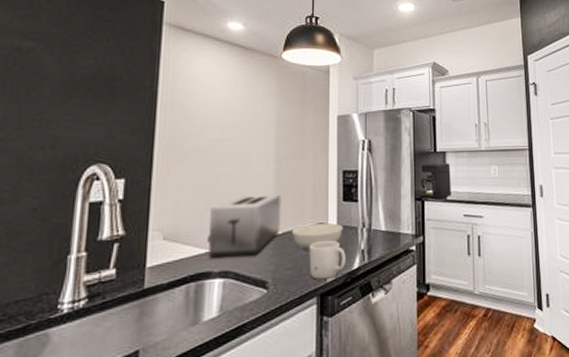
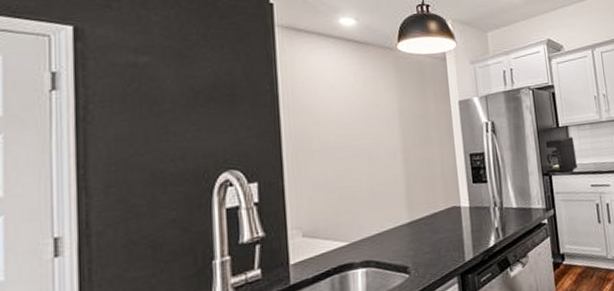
toaster: present [207,194,281,258] -> none [345,182,415,250]
bowl: present [291,223,343,252] -> none [426,205,476,235]
mug: present [309,241,346,279] -> none [444,221,482,260]

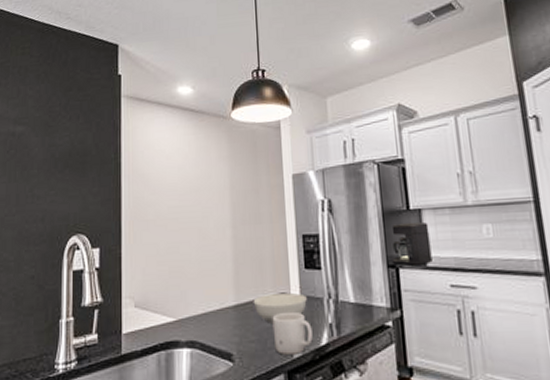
bowl: none [426,205,476,235] -> present [253,293,307,324]
mug: none [444,221,482,260] -> present [272,313,313,355]

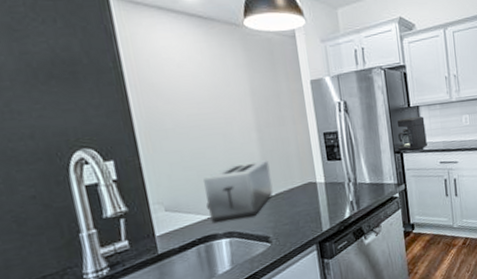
toaster: none [173,261,242,327] -> present [203,160,273,223]
bowl: present [253,293,307,324] -> none [283,181,331,208]
mug: present [272,313,313,355] -> none [302,196,338,230]

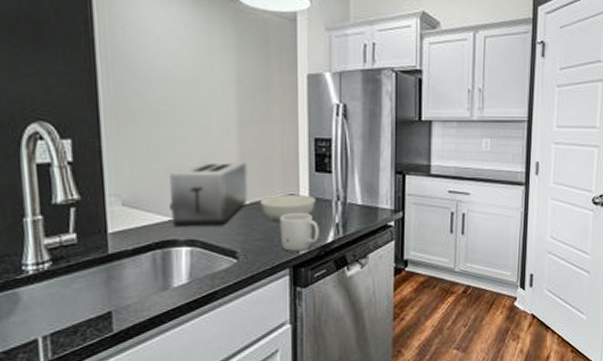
bowl: none [283,181,331,208] -> present [259,195,316,223]
mug: none [302,196,338,230] -> present [279,213,319,251]
coffee maker: present [396,116,427,151] -> none [399,132,437,172]

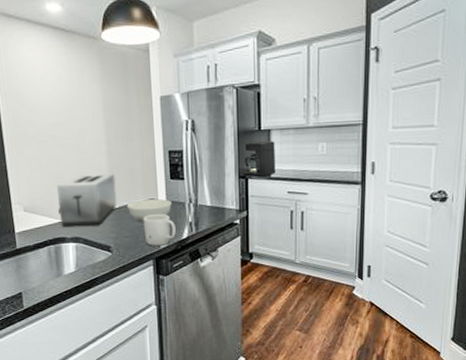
coffee maker: none [399,132,437,172] -> present [242,140,276,176]

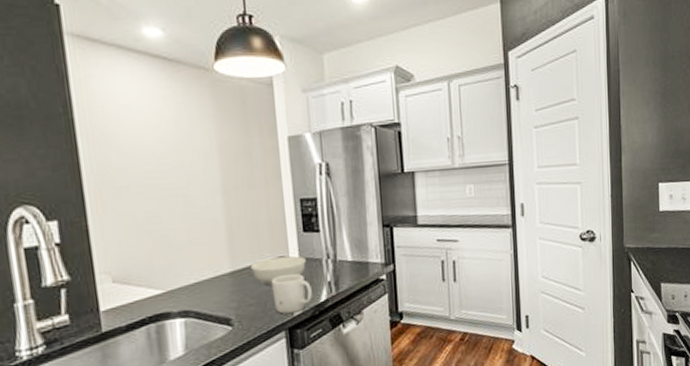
toaster: present [57,173,117,226] -> none [158,228,238,299]
coffee maker: present [242,140,276,176] -> none [386,184,423,224]

